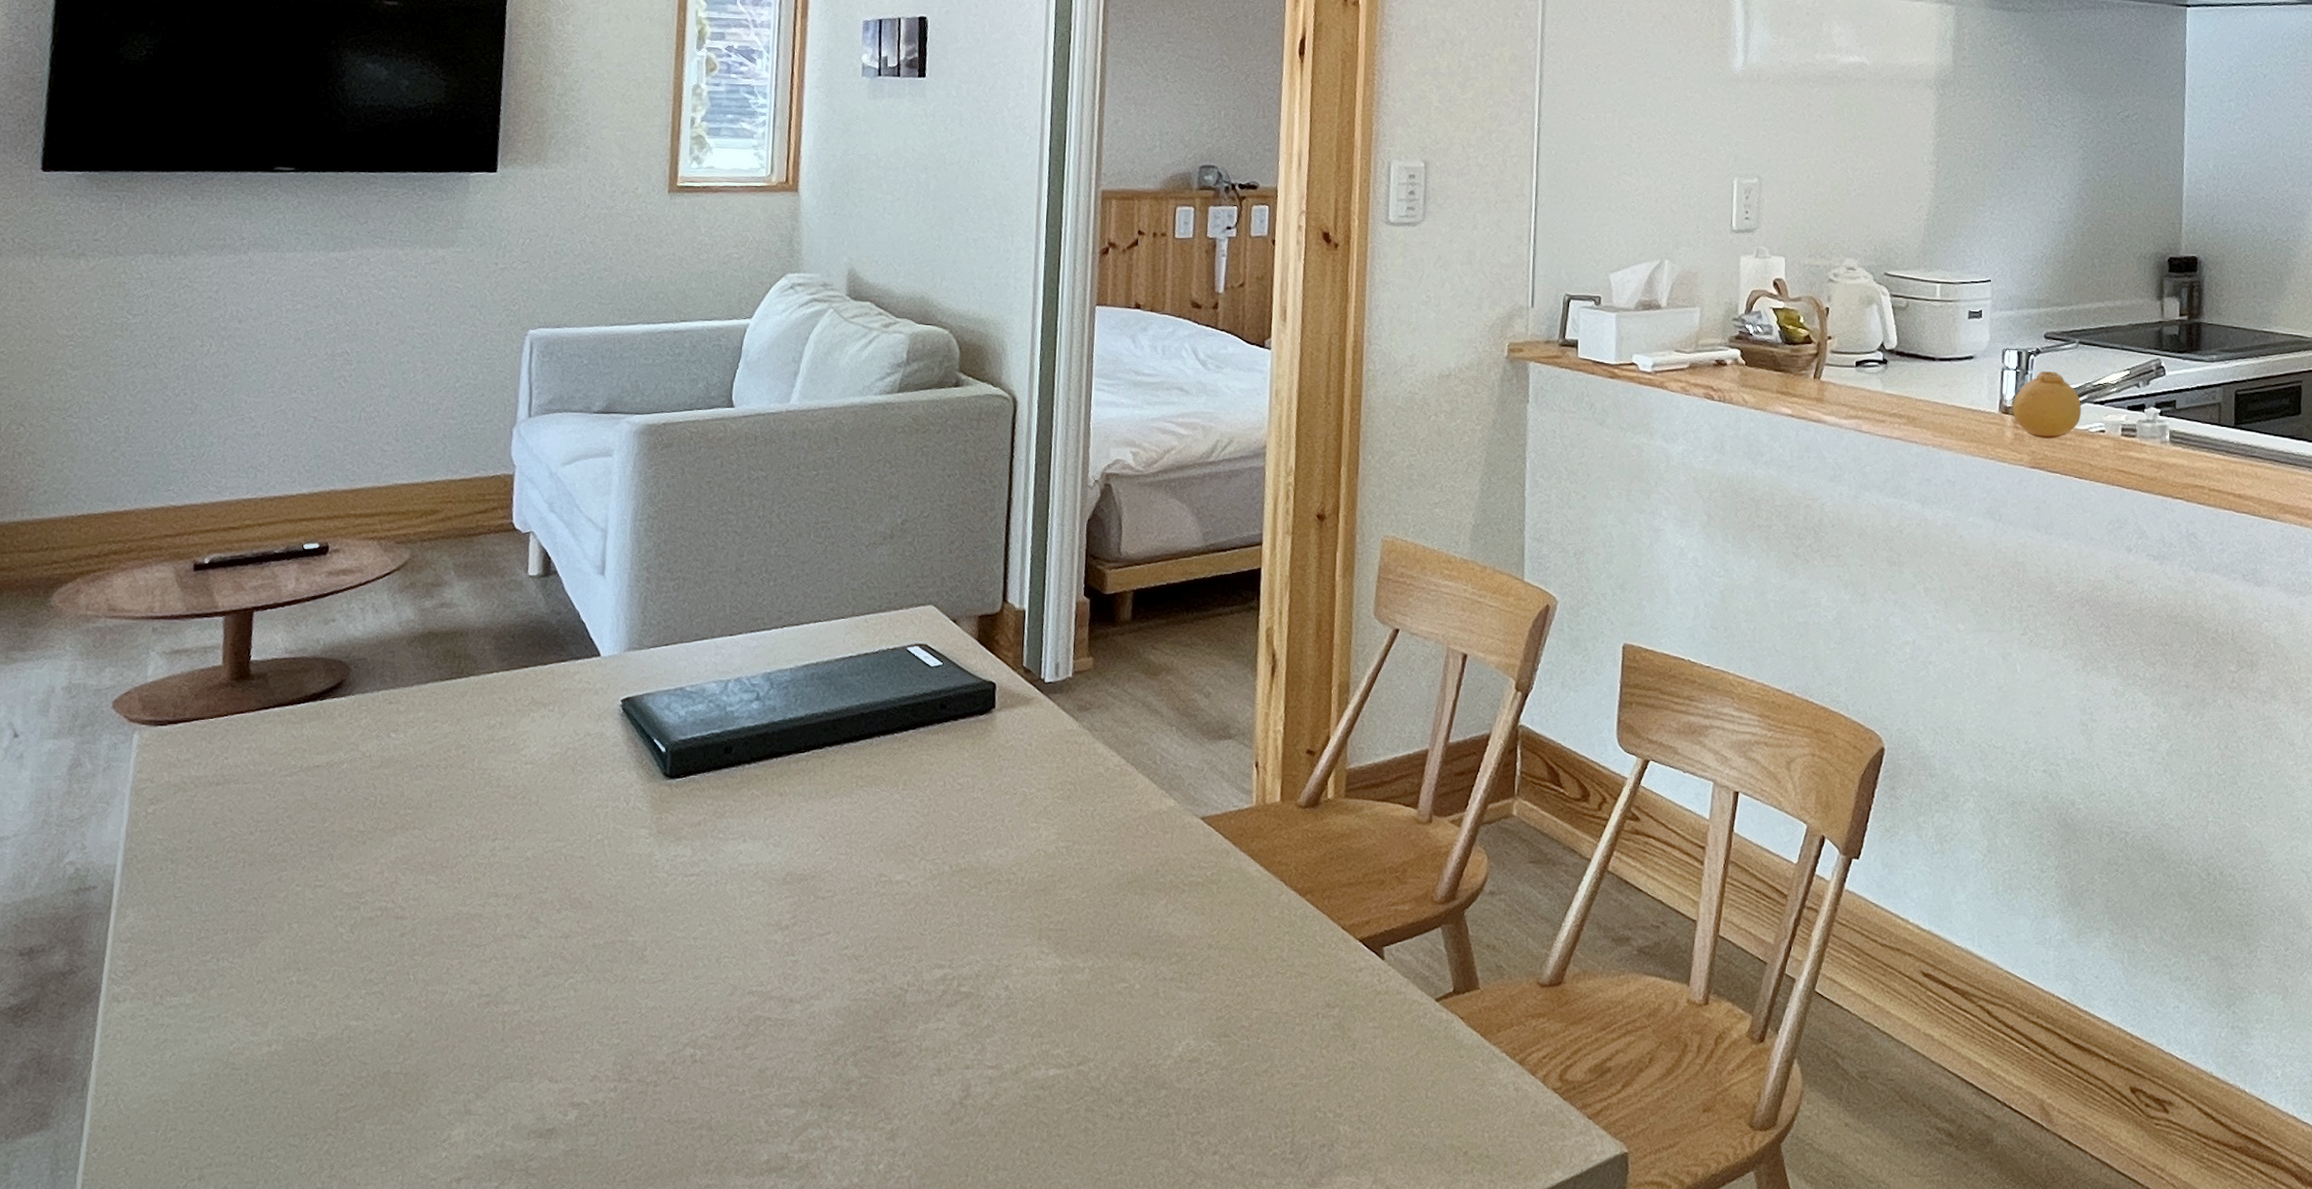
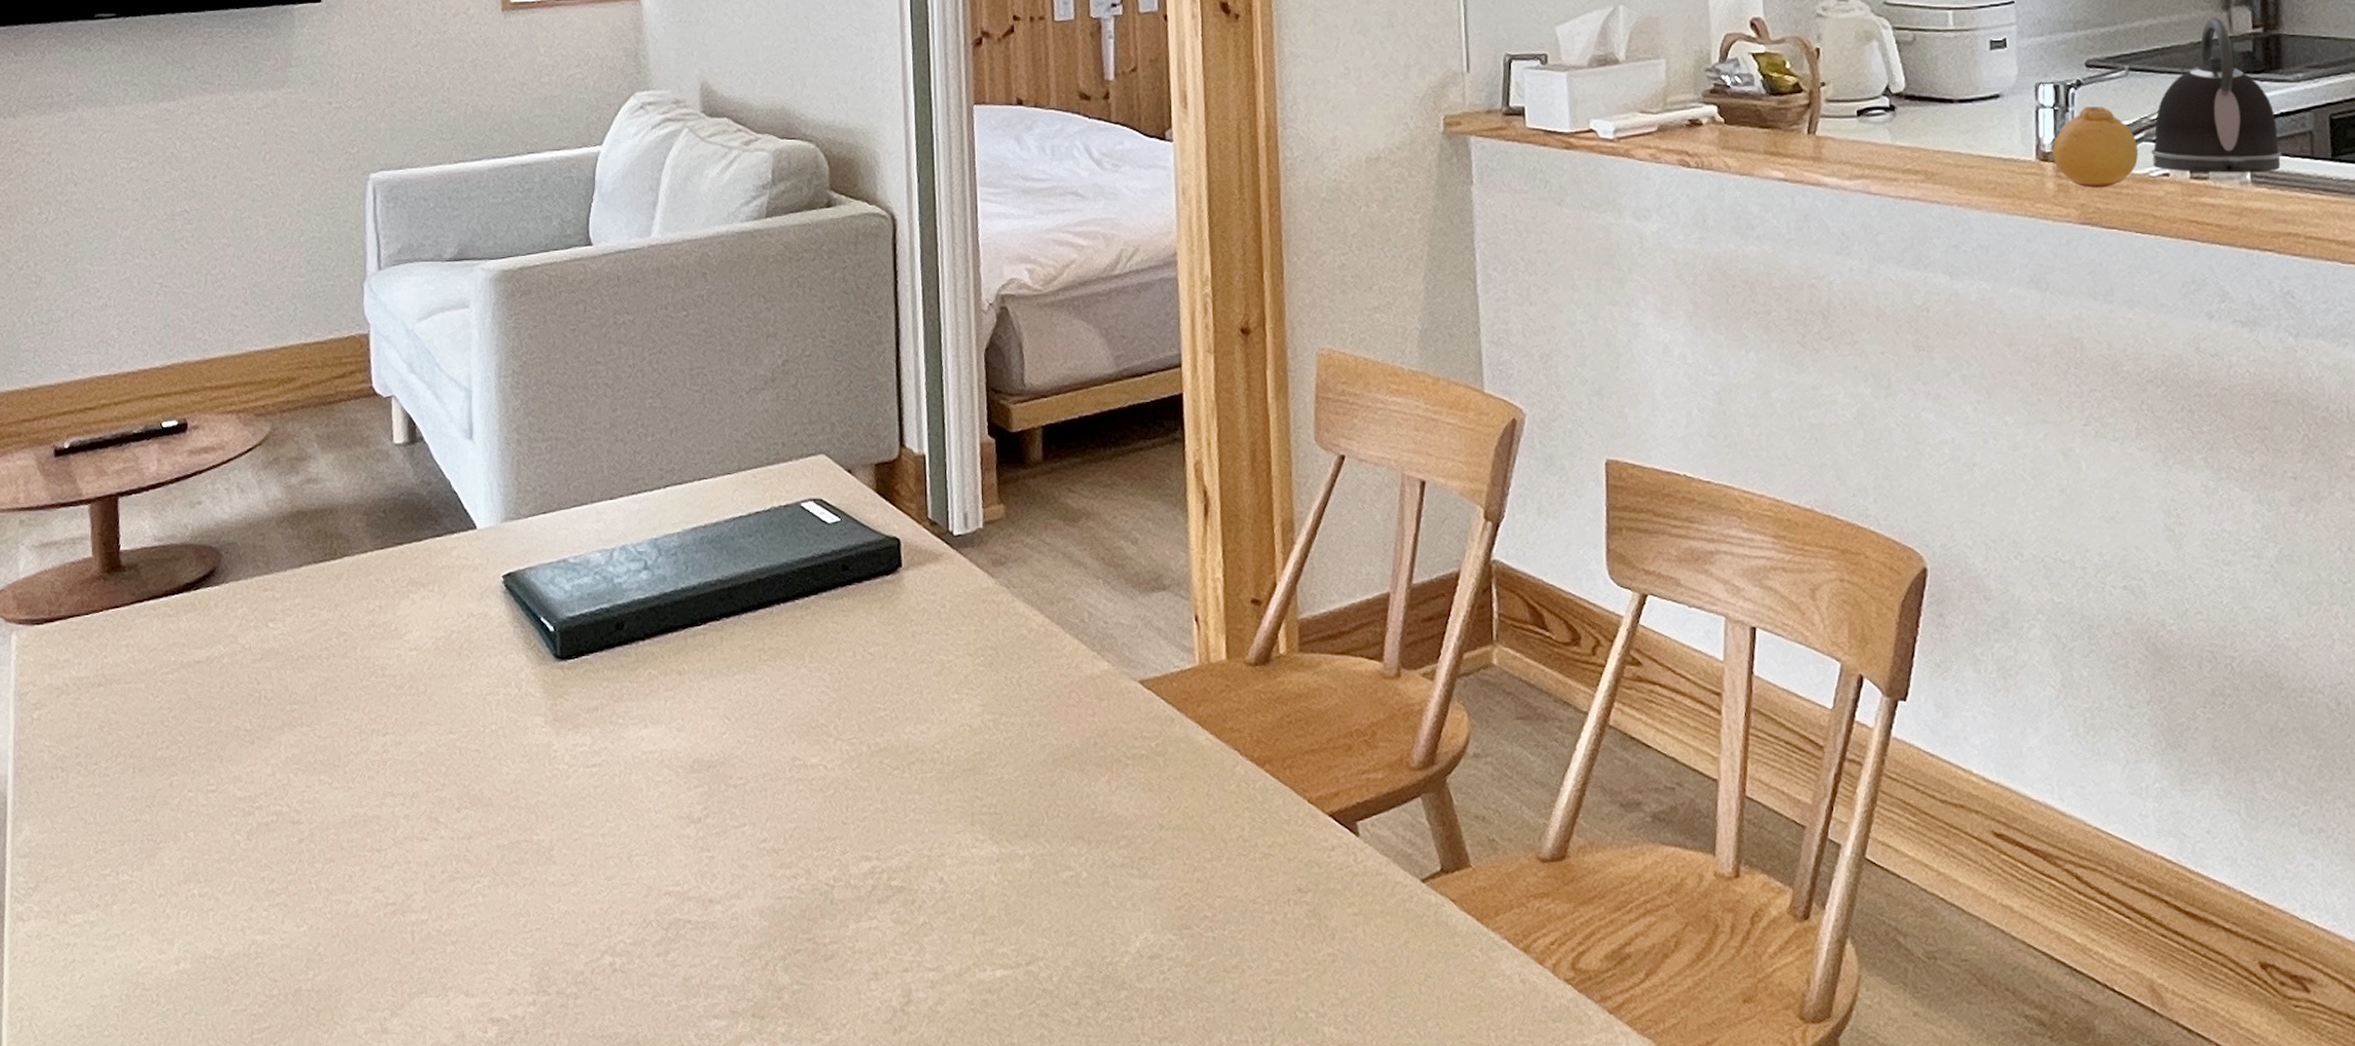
kettle: none [2091,305,2196,434] -> present [2151,18,2282,173]

